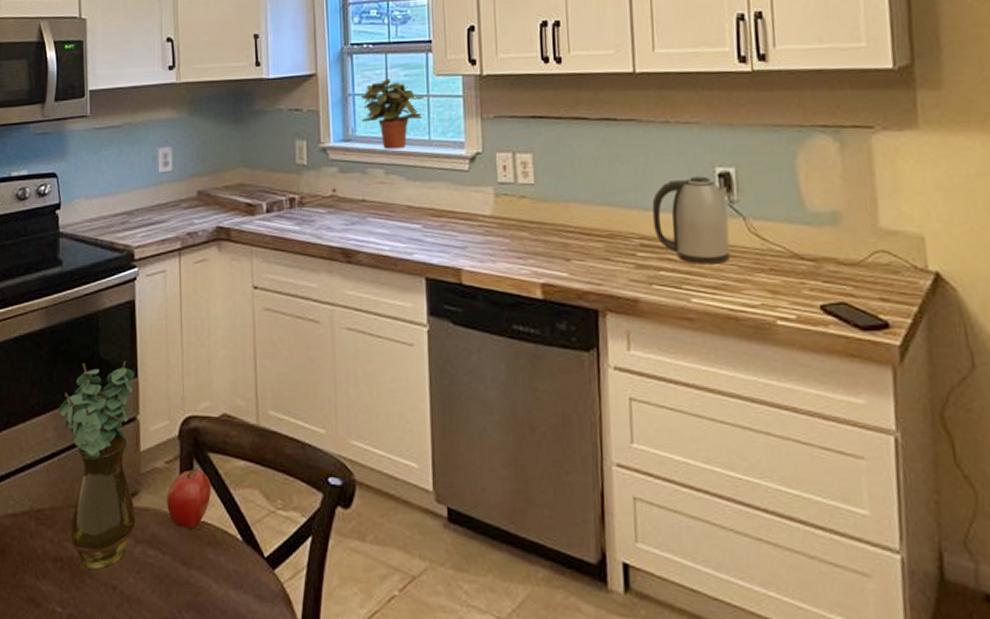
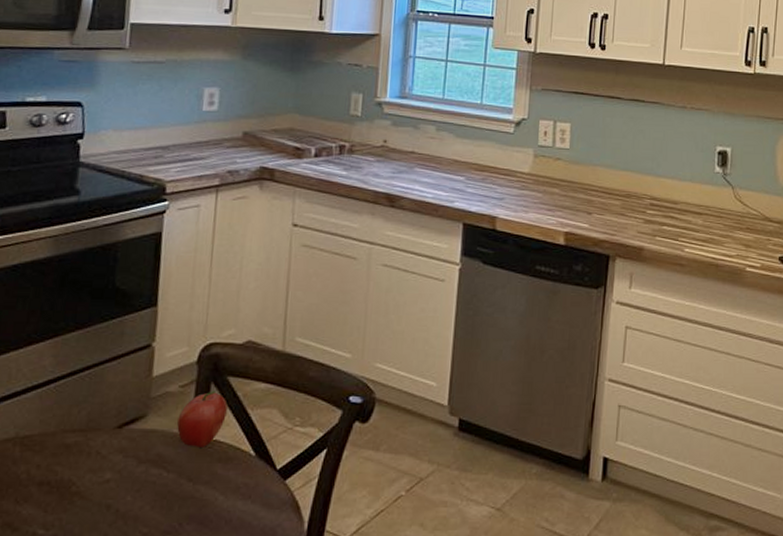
vase: present [58,361,136,569] -> none [60,290,154,490]
potted plant: present [360,79,424,150] -> none [419,46,481,110]
kettle: present [652,176,731,265] -> none [663,152,724,223]

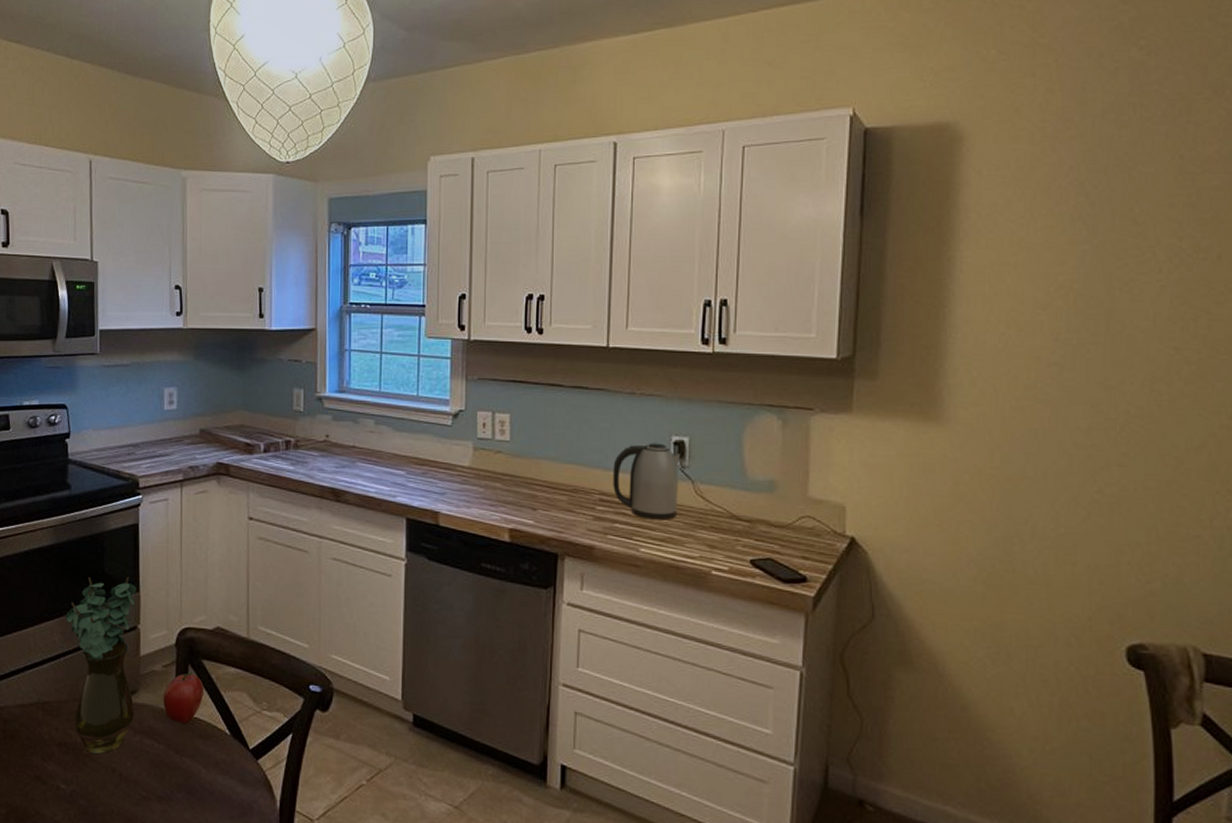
vase: none [60,290,154,490] -> present [65,577,137,754]
kettle: none [663,152,724,223] -> present [613,443,681,520]

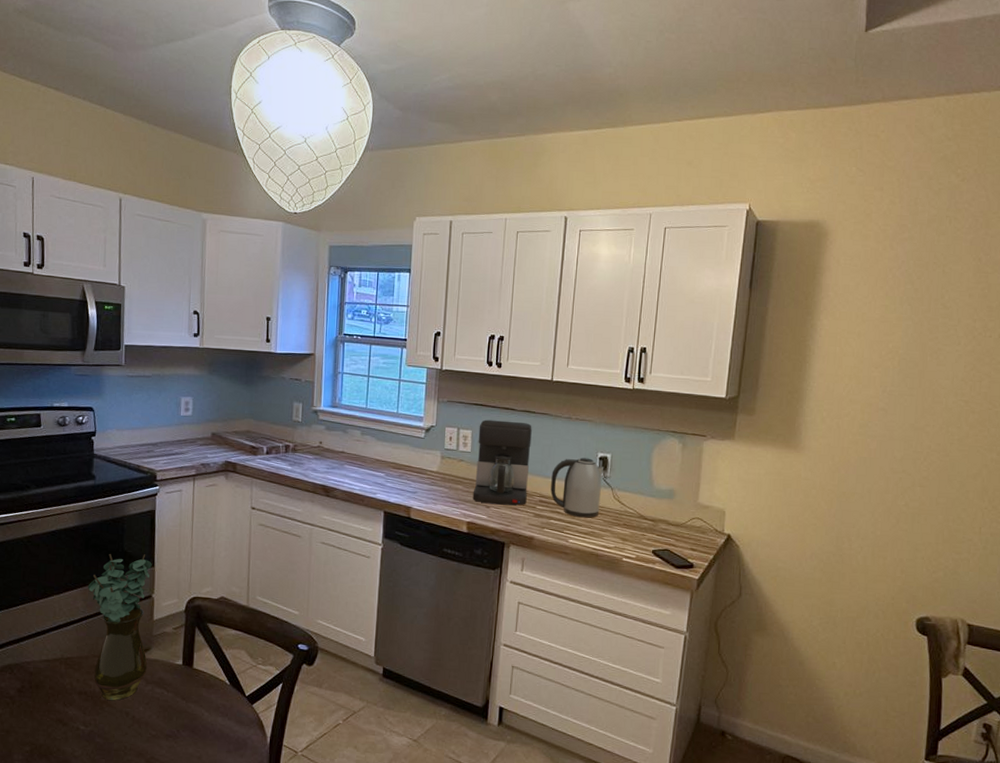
fruit: present [163,672,203,723] -> none [173,633,208,675]
coffee maker: none [515,400,585,507] -> present [472,419,532,506]

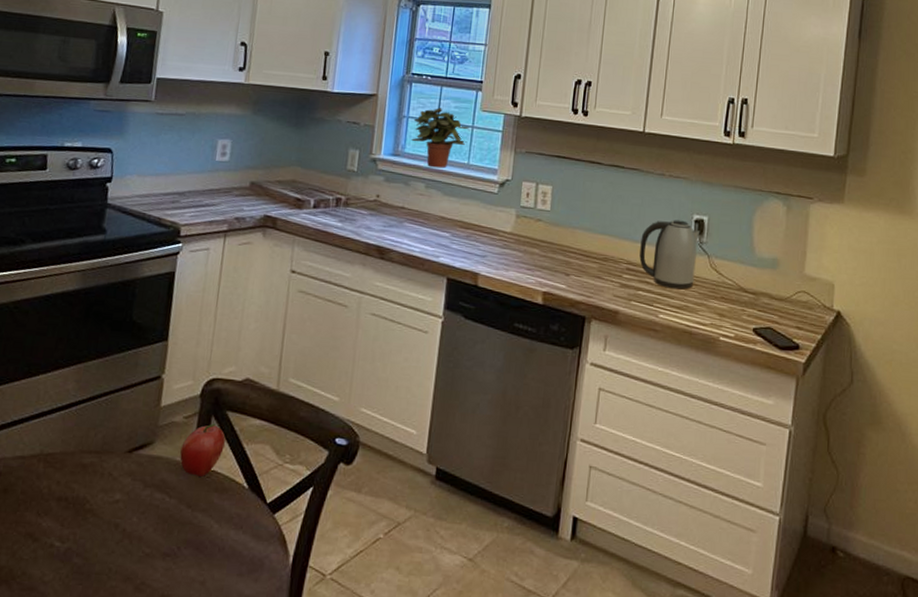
vase: present [87,554,152,700] -> none [79,324,165,509]
fruit: none [173,633,208,675] -> present [180,423,226,477]
potted plant: none [346,364,397,417] -> present [411,108,469,169]
coffee maker: present [472,419,532,506] -> none [550,174,621,274]

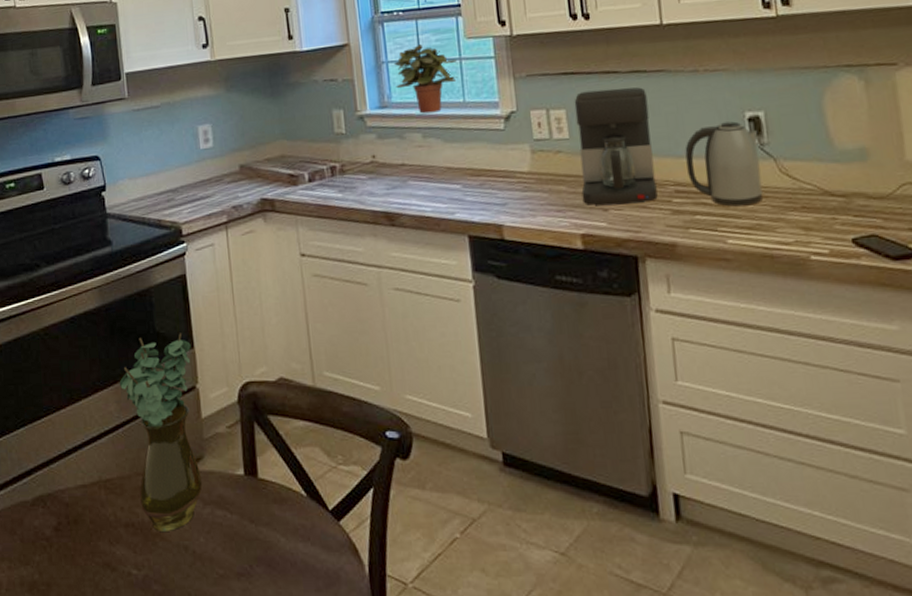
vase: none [79,324,165,509] -> present [119,333,203,531]
fruit: present [180,423,226,477] -> none [231,430,274,488]
coffee maker: none [550,174,621,274] -> present [574,87,658,205]

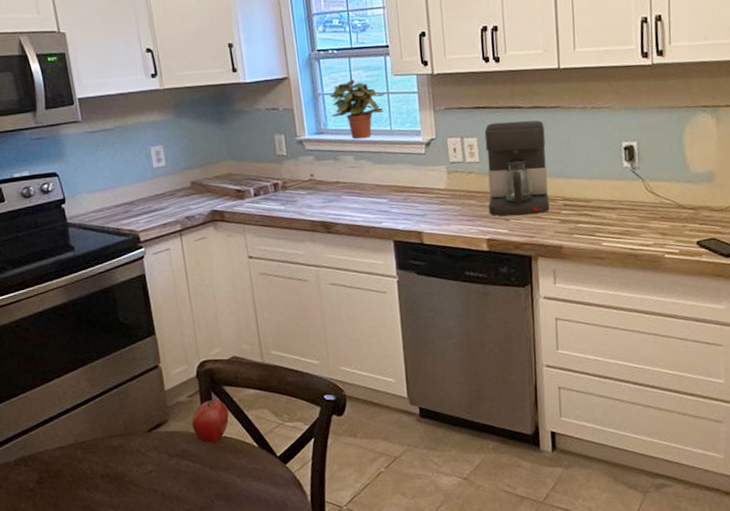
vase: present [119,333,203,531] -> none [88,323,168,480]
fruit: none [231,430,274,488] -> present [192,398,229,443]
kettle: present [685,121,764,207] -> none [573,149,633,218]

